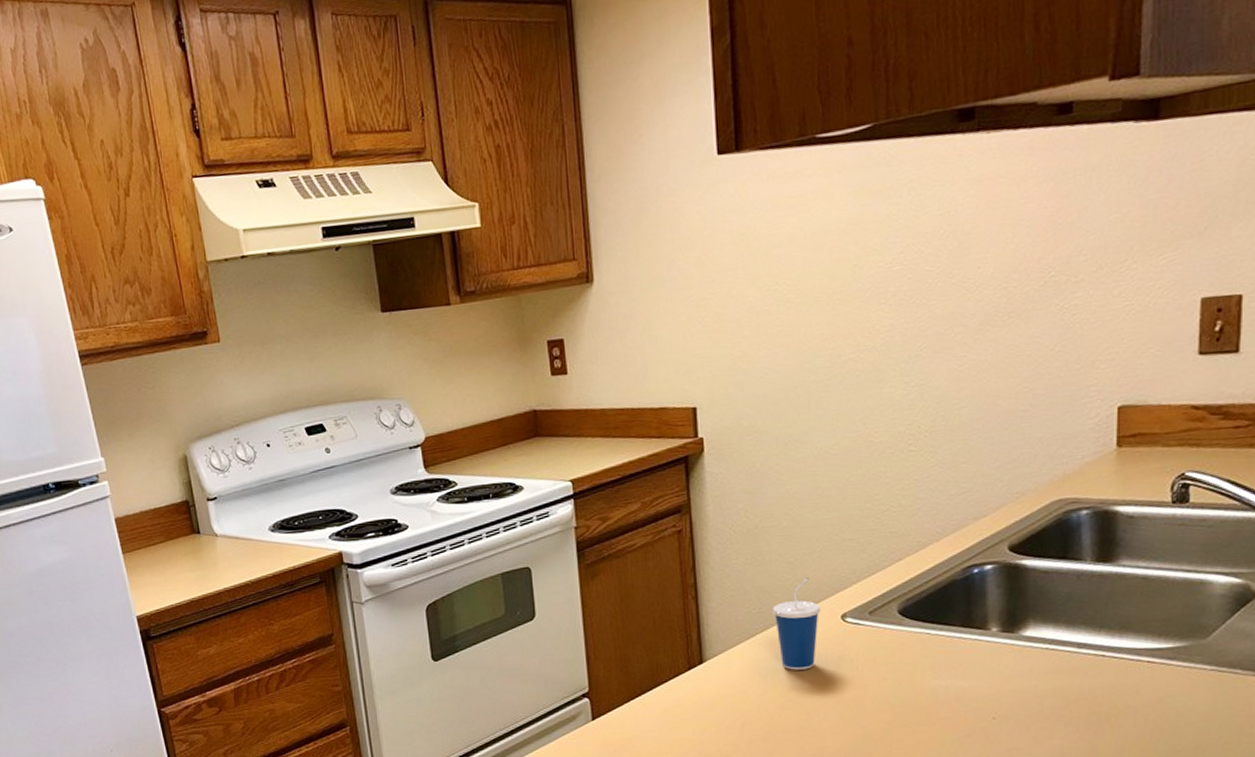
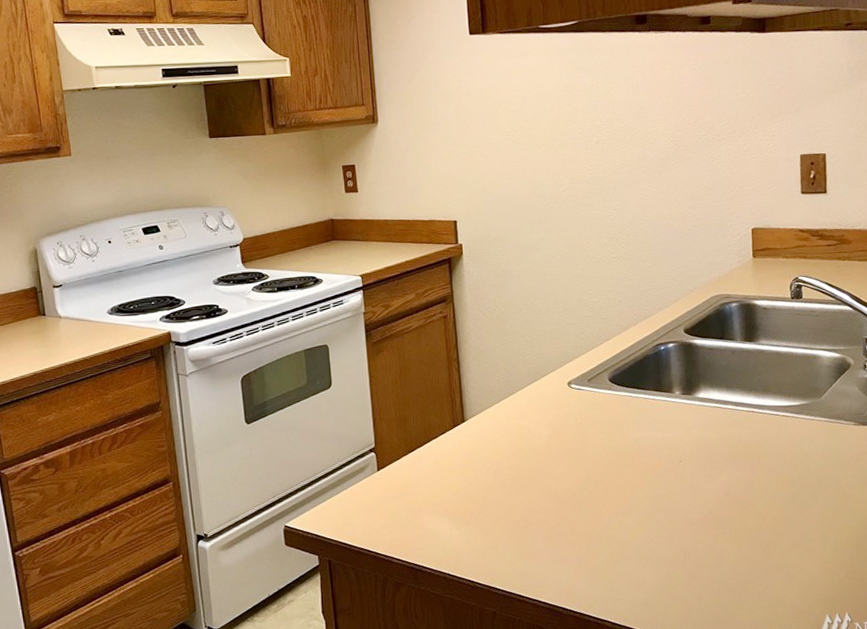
cup: present [771,577,821,670] -> none [516,353,552,427]

